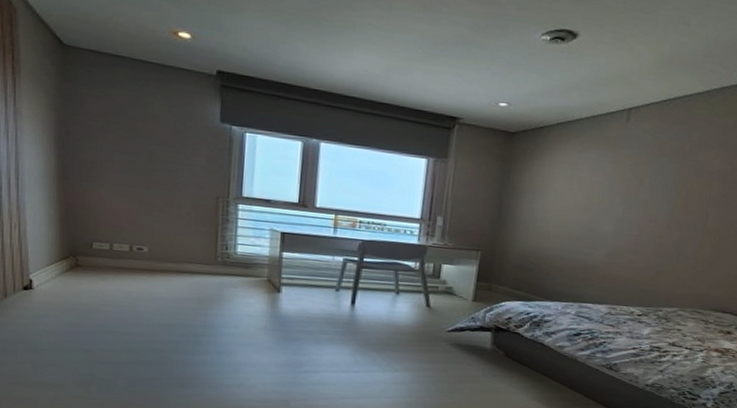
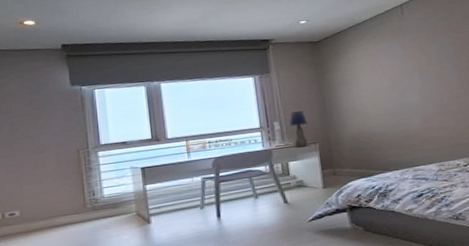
table lamp: none [453,209,476,253] -> present [289,110,309,148]

